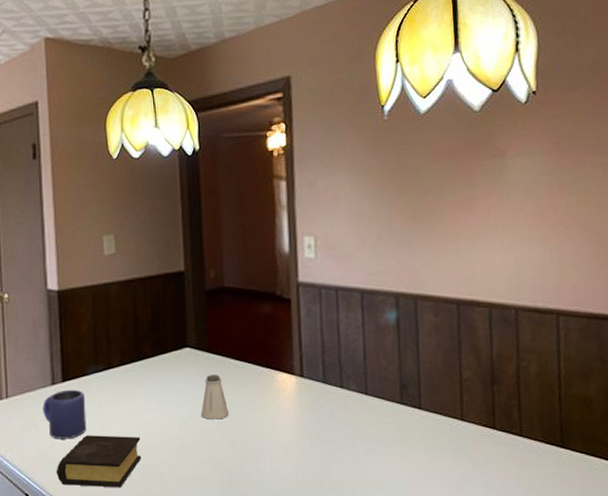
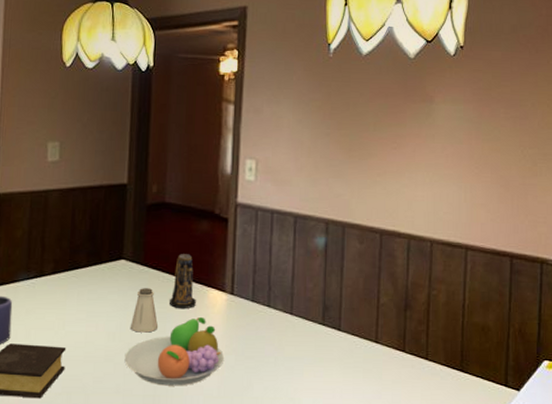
fruit bowl: none [198,401,300,472] -> present [124,316,225,386]
candle: none [238,338,265,393] -> present [170,254,196,308]

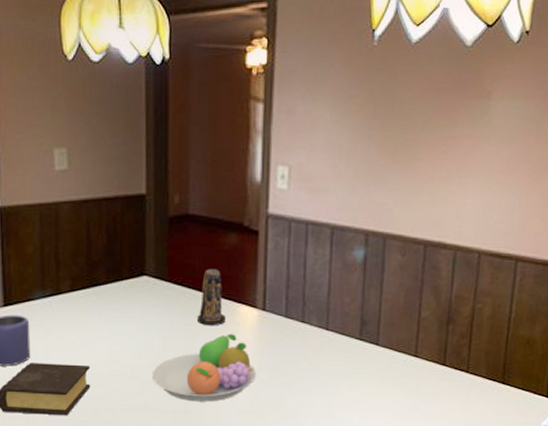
saltshaker: present [131,288,158,333] -> none [157,305,185,350]

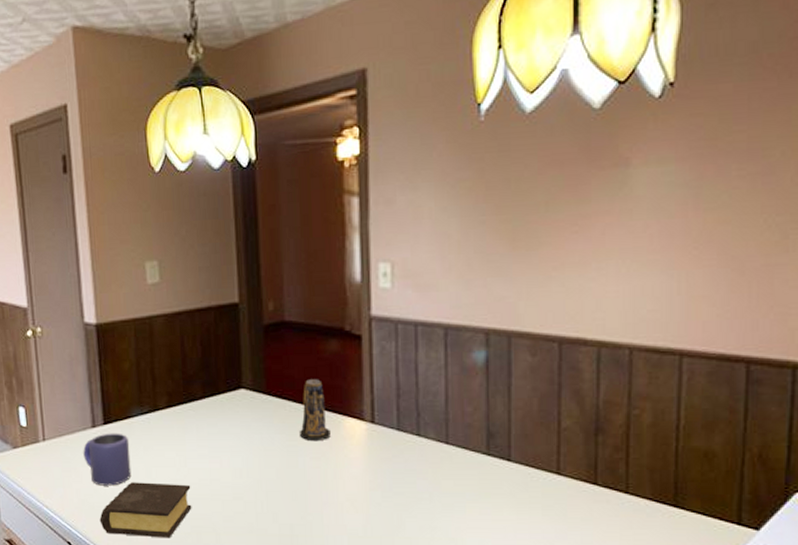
fruit bowl: present [152,333,257,402] -> none [254,449,369,525]

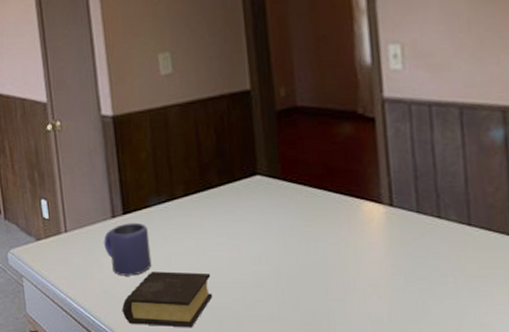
candle: present [300,379,331,440] -> none [317,163,349,225]

